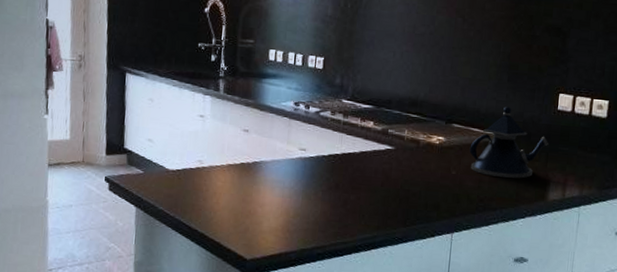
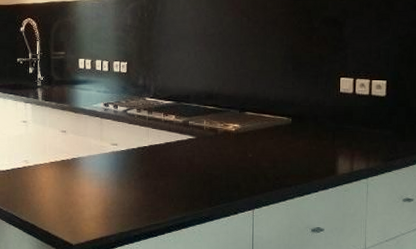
teapot: present [469,106,549,179] -> none [263,92,334,157]

